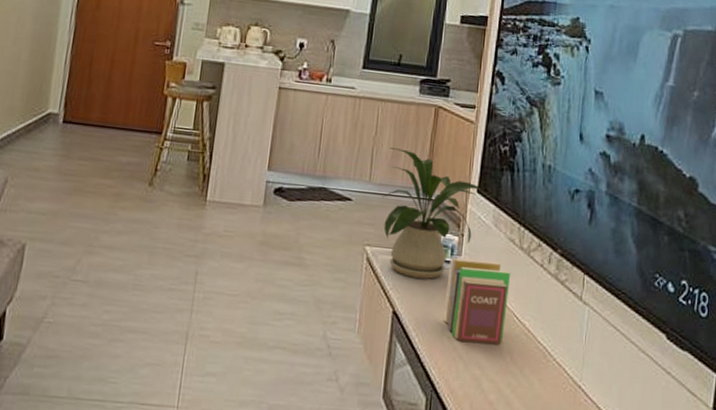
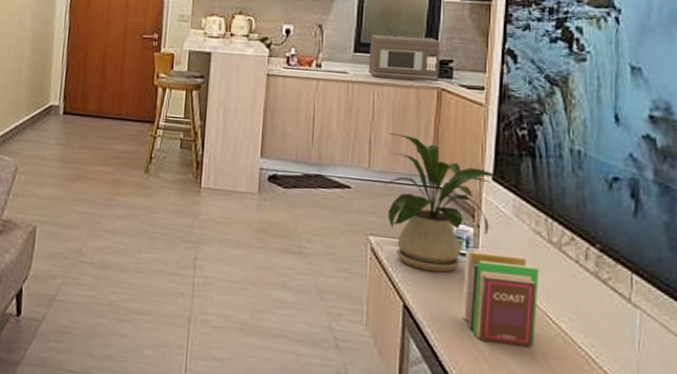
microwave: none [374,52,441,99] -> present [368,35,441,82]

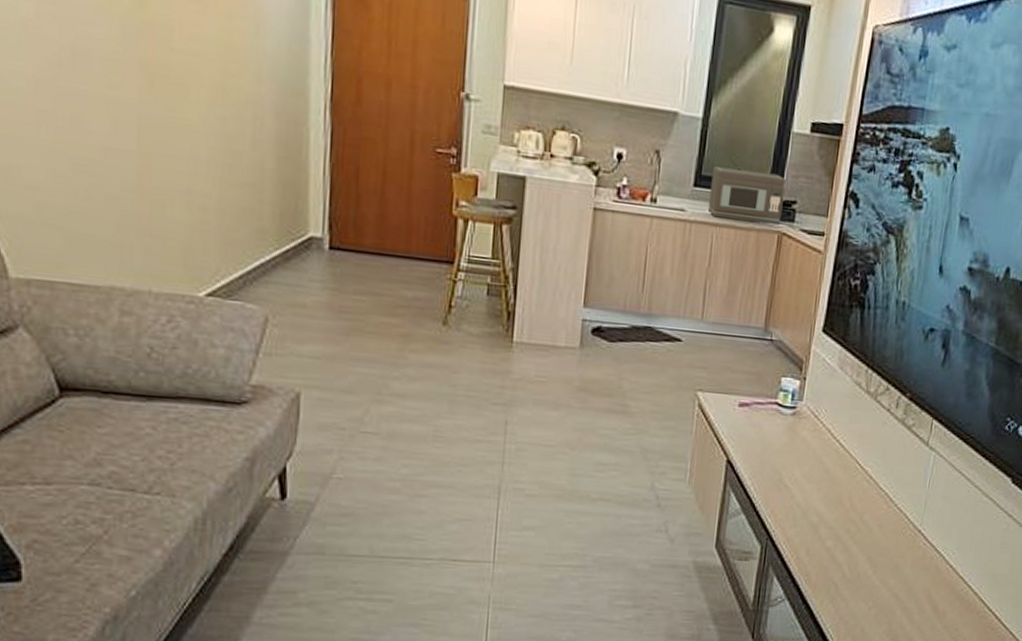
house plant: present [383,133,495,273] -> none [715,281,825,426]
books: present [462,249,540,347] -> none [781,402,856,492]

